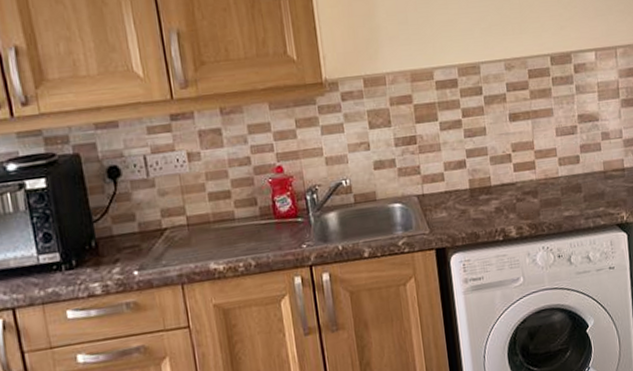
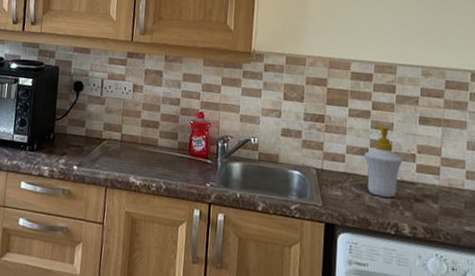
soap bottle: none [462,132,500,207] -> present [364,124,403,198]

